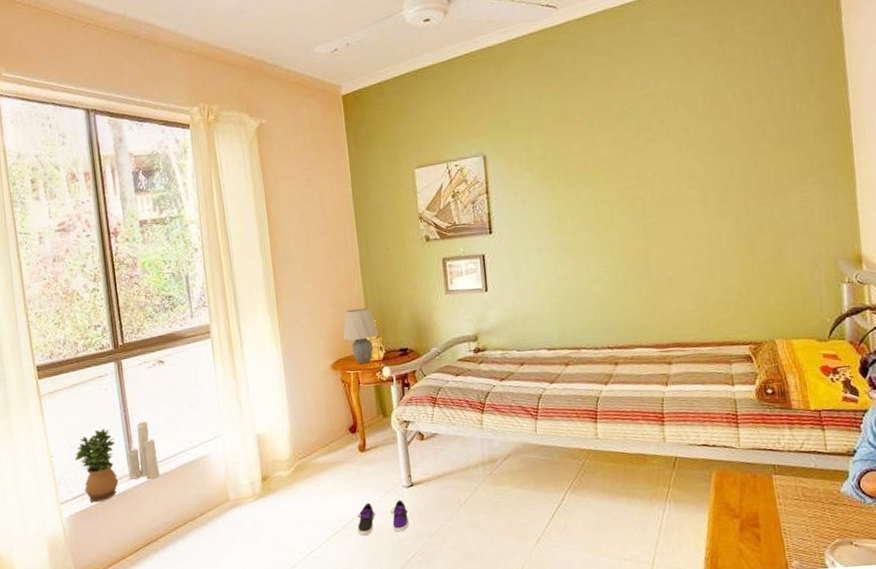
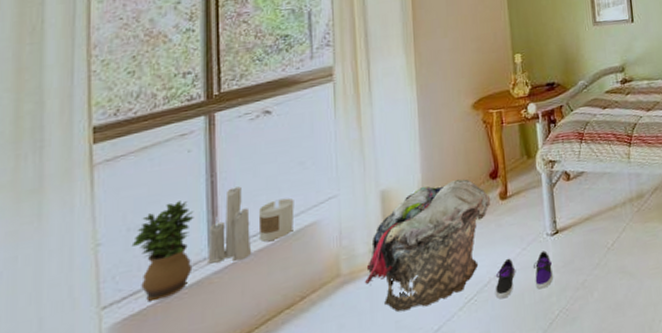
candle: none [162,433,190,468] -> present [259,198,295,242]
laundry basket: none [248,431,351,535] -> present [364,179,491,312]
table lamp: present [343,307,379,364] -> none [486,41,525,102]

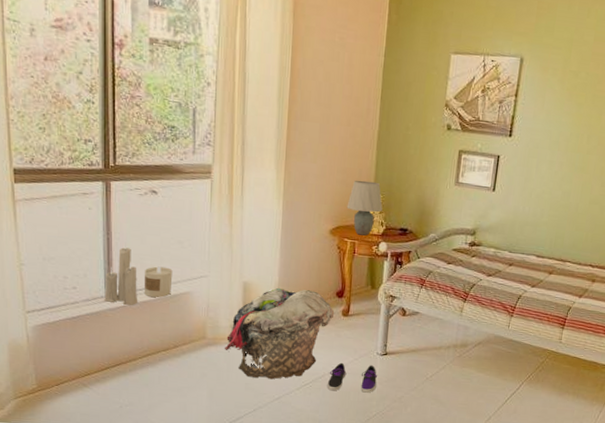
potted plant: present [131,201,194,302] -> none [47,246,94,318]
table lamp: none [486,41,525,102] -> present [346,180,383,236]

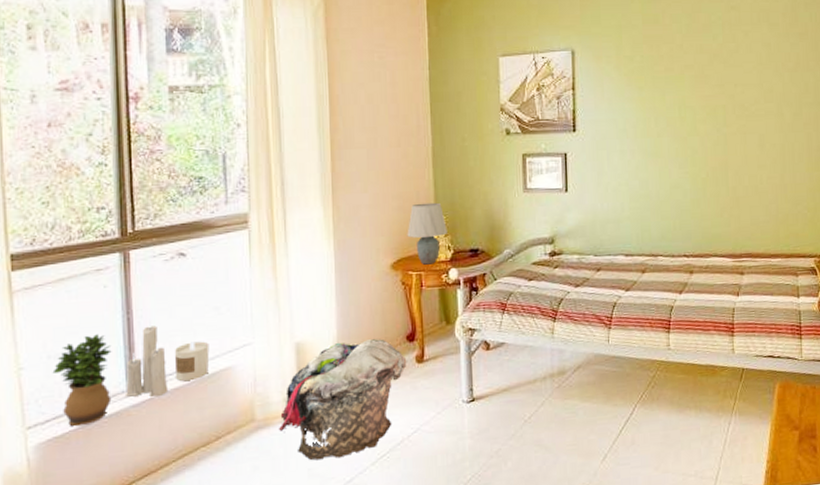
potted plant: none [47,246,94,318] -> present [52,334,112,427]
shoe: present [327,362,377,393] -> none [408,417,467,458]

